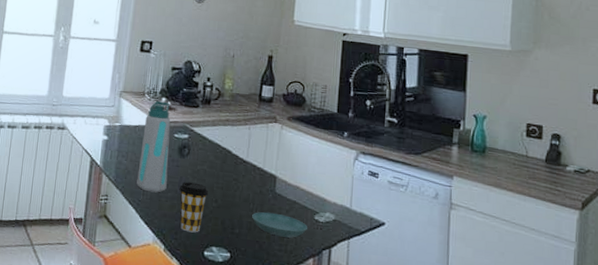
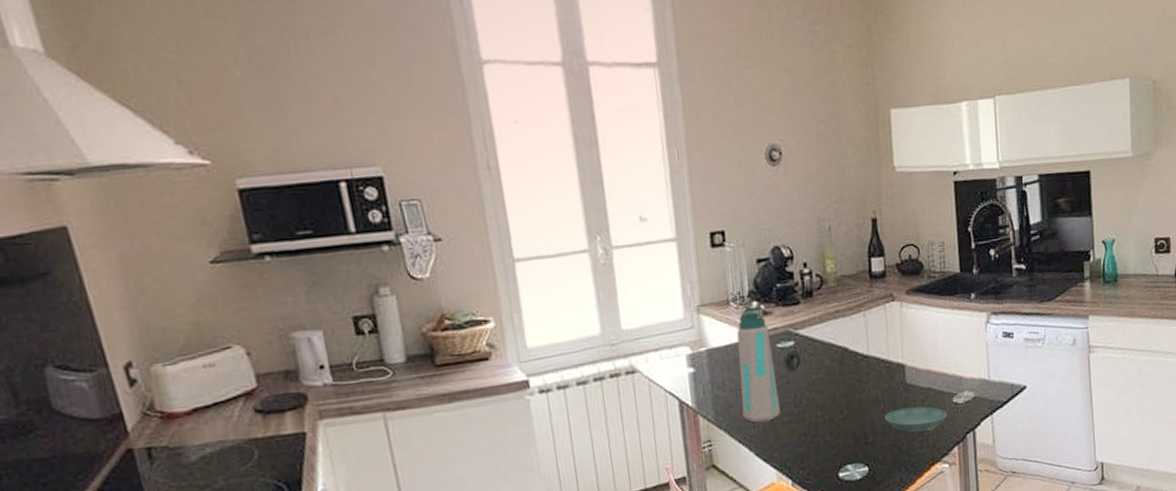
coffee cup: present [179,181,208,233] -> none [795,396,831,457]

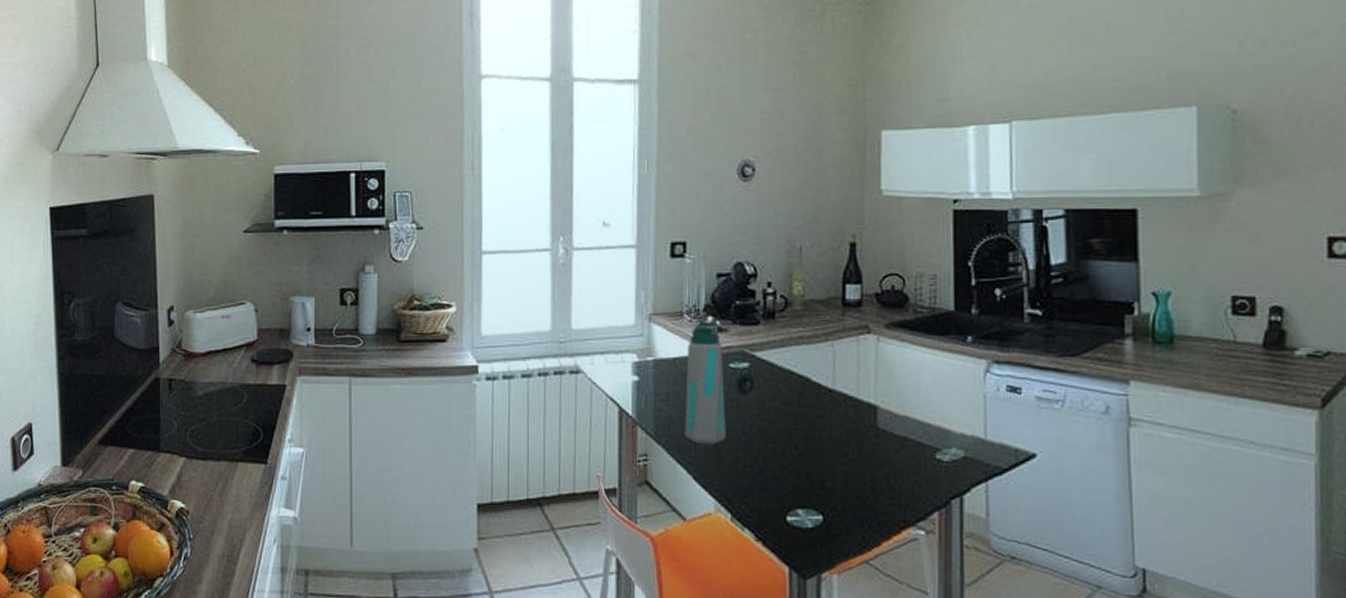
saucer: present [885,406,947,433] -> none [848,455,927,487]

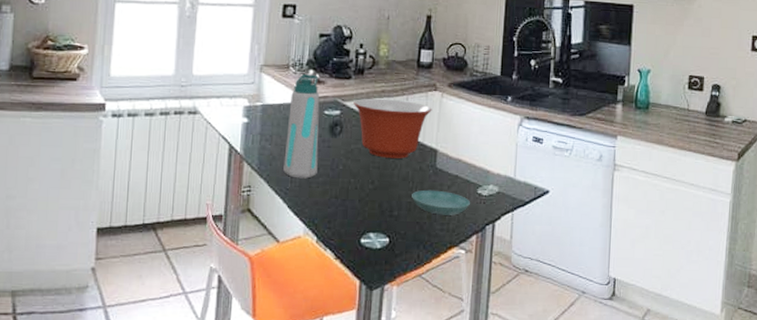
mixing bowl: none [765,346,866,418] -> present [353,98,432,159]
saucer: none [848,455,927,487] -> present [412,189,470,215]

